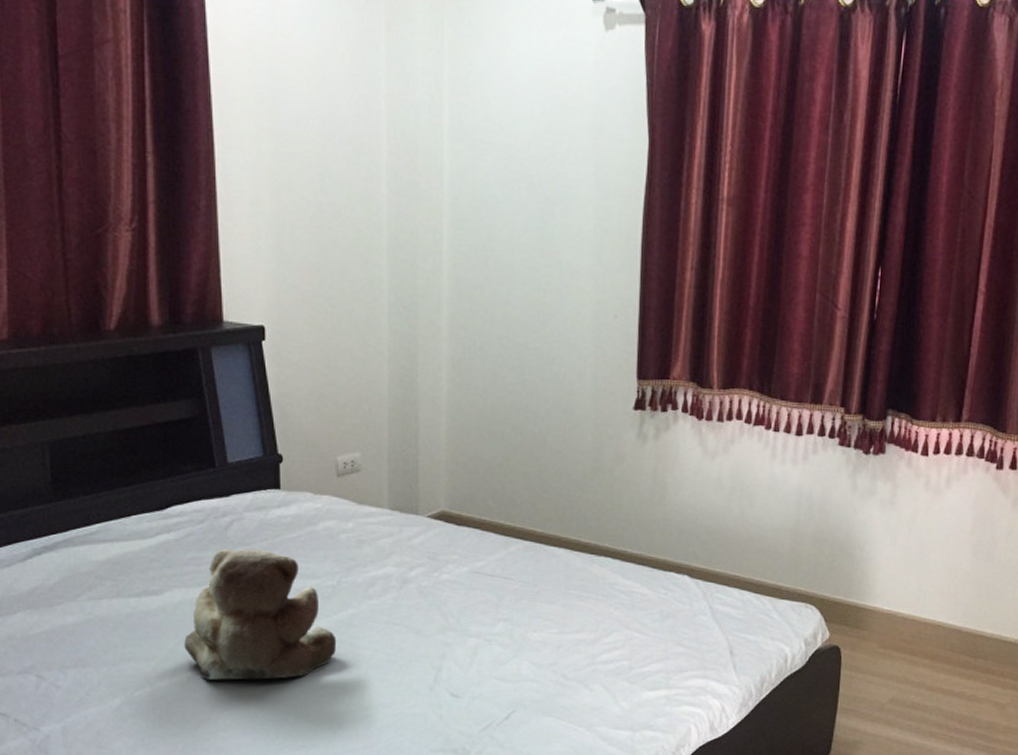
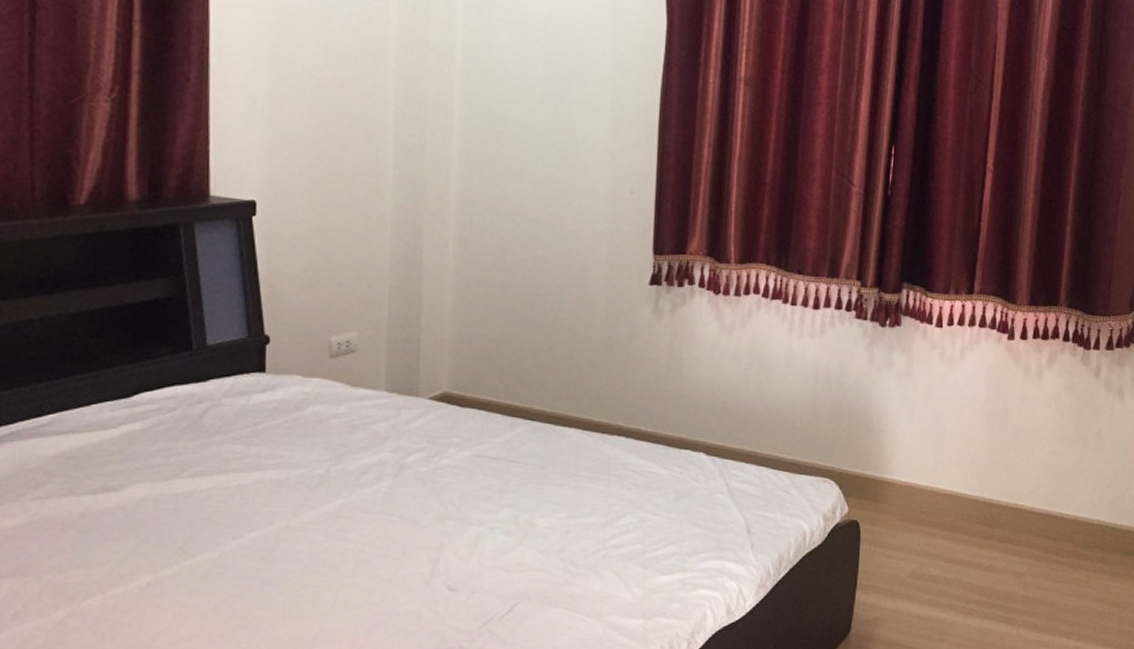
teddy bear: present [184,548,337,680] -> none [145,437,323,584]

